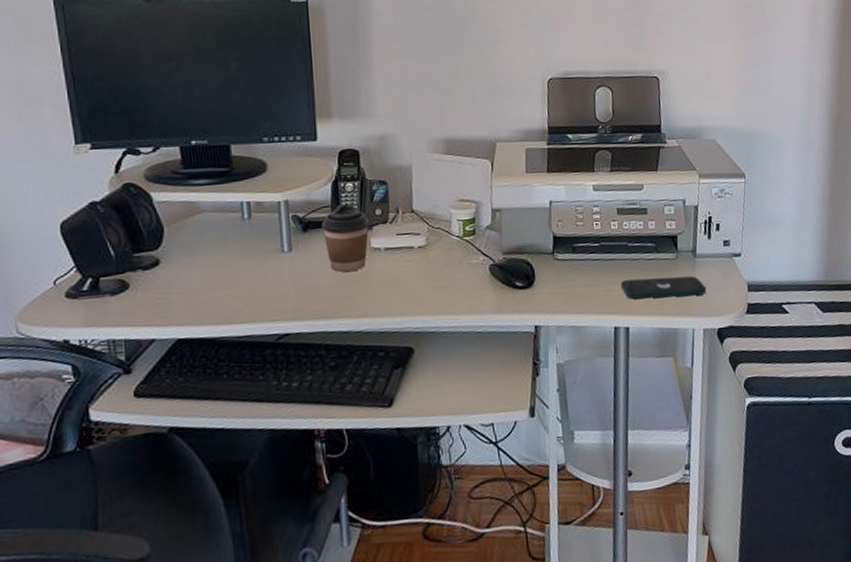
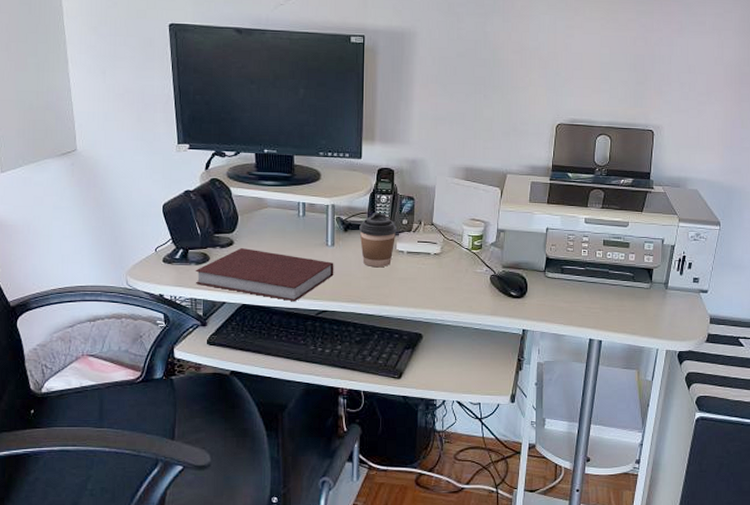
notebook: none [111,267,295,328] -> present [195,248,334,302]
smartphone: present [620,276,707,299] -> none [598,300,673,321]

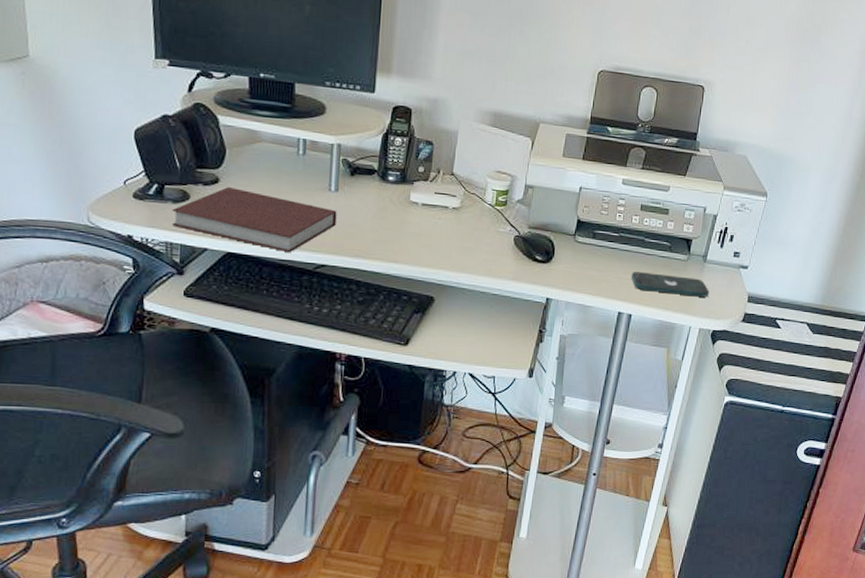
coffee cup: present [359,213,397,268] -> none [368,157,412,220]
smartphone: none [598,300,673,321] -> present [631,271,710,298]

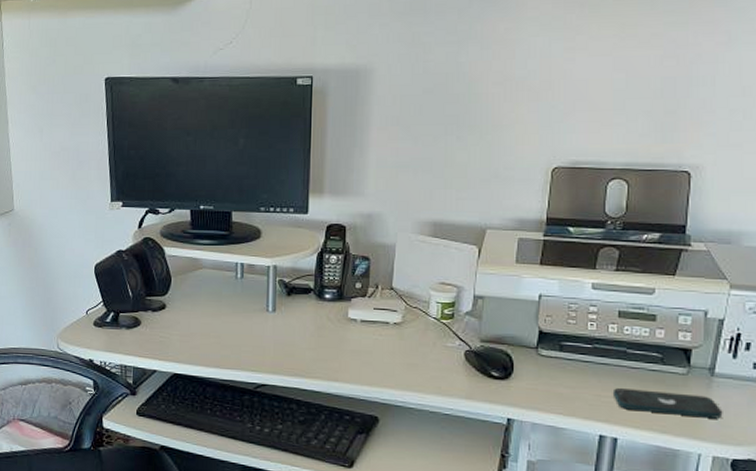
notebook: present [172,187,337,253] -> none [126,312,275,373]

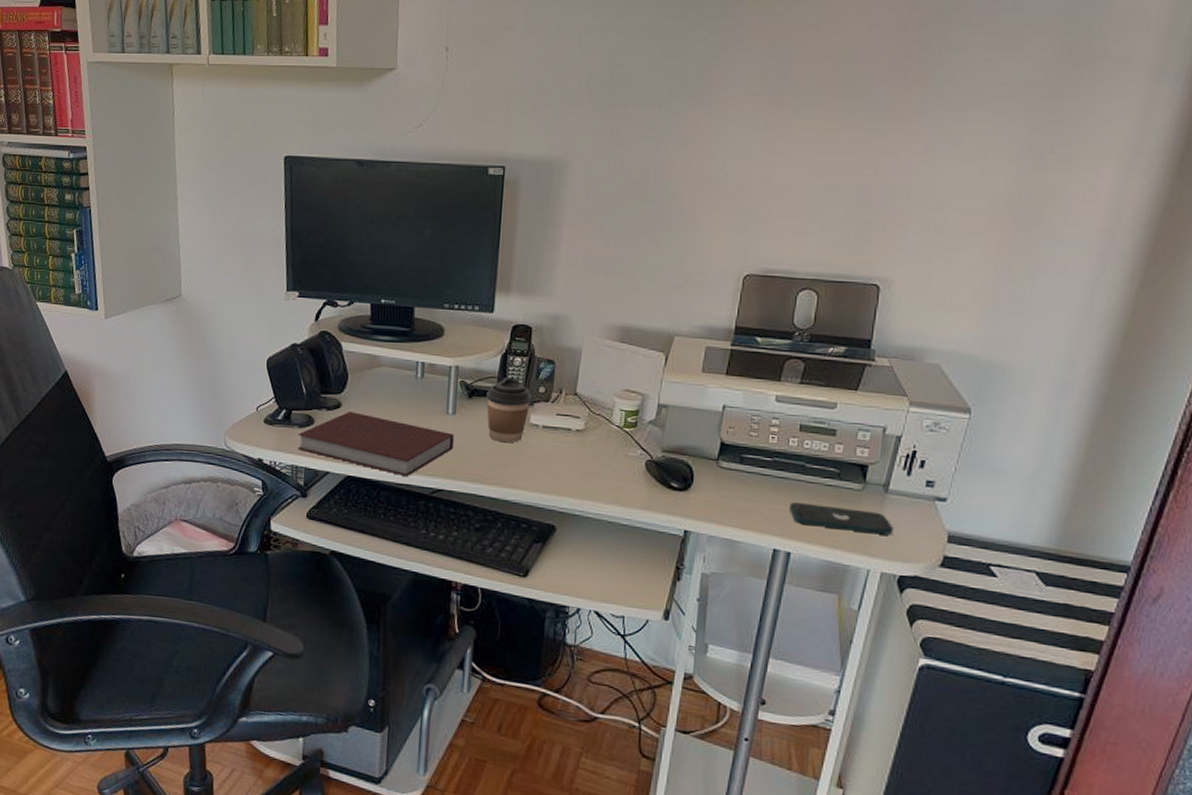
notebook: none [126,312,275,373] -> present [298,412,454,477]
coffee cup: none [305,275,349,338] -> present [486,377,532,443]

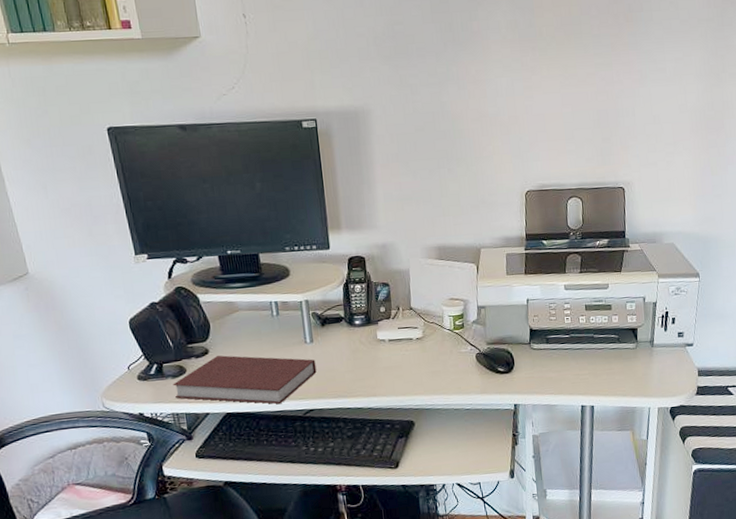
coffee cup: present [486,377,532,443] -> none [336,303,376,360]
smartphone: present [788,501,894,535] -> none [587,363,662,382]

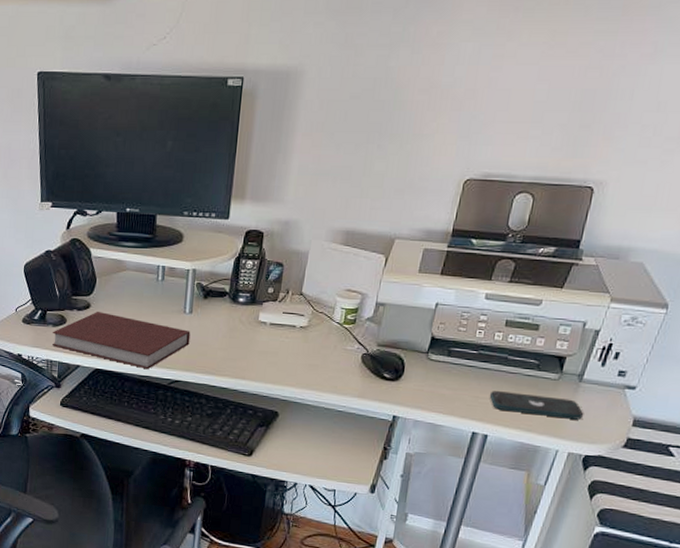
smartphone: none [587,363,662,382] -> present [489,390,584,420]

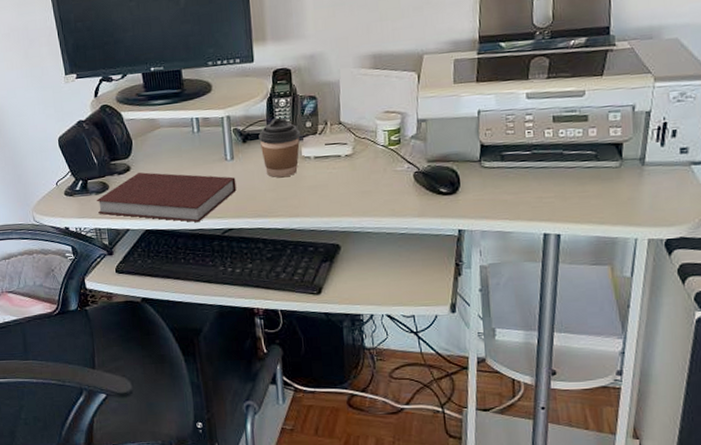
coffee cup: none [220,279,261,339] -> present [259,118,300,178]
smartphone: present [489,390,584,420] -> none [552,184,655,207]

